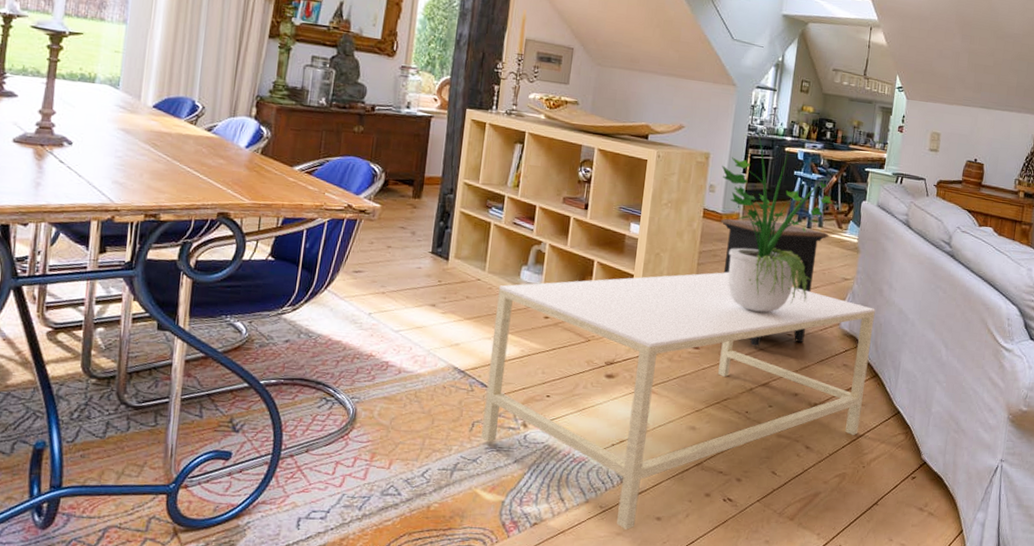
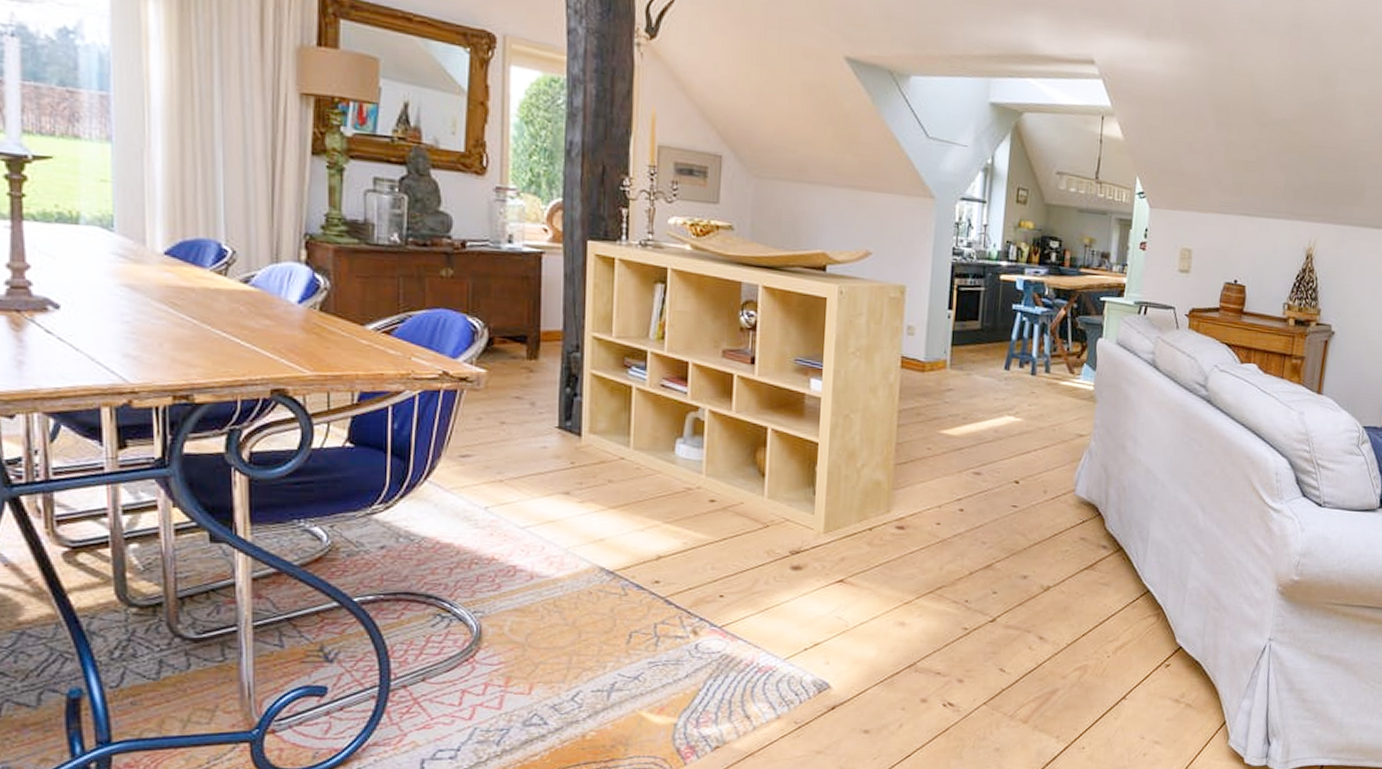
coffee table: present [481,272,876,530] -> none [642,433,1118,747]
side table: present [720,219,829,347] -> none [922,368,1058,523]
potted plant: present [722,126,833,313] -> none [921,249,1062,481]

